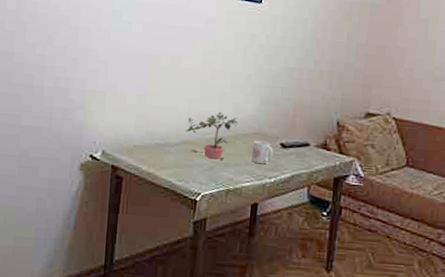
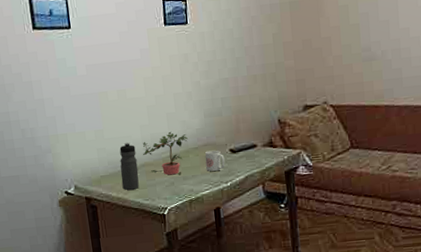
water bottle: none [155,115,179,167] -> present [119,143,139,190]

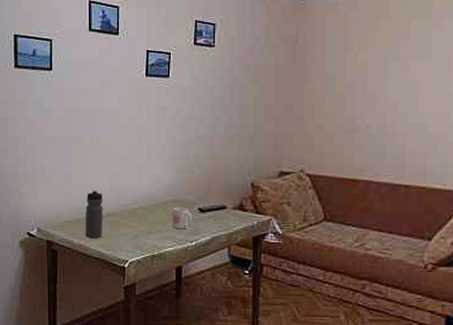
potted plant: present [142,131,188,175] -> none [109,183,157,229]

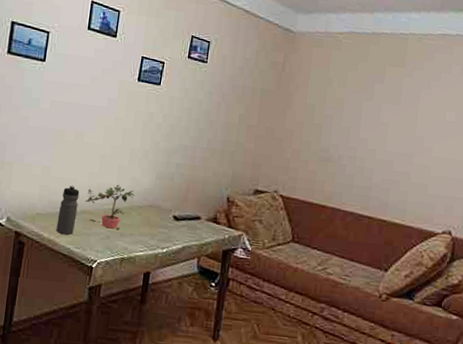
potted plant: none [109,183,157,229] -> present [84,184,134,231]
mug: present [172,207,192,229] -> none [145,212,167,235]

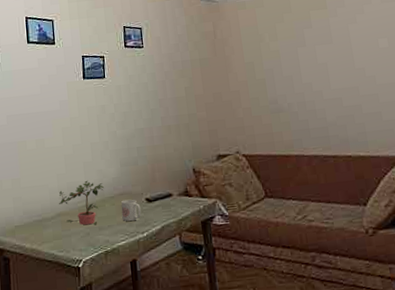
water bottle: present [56,186,80,235] -> none [35,191,54,241]
mug: none [145,212,167,235] -> present [120,199,141,222]

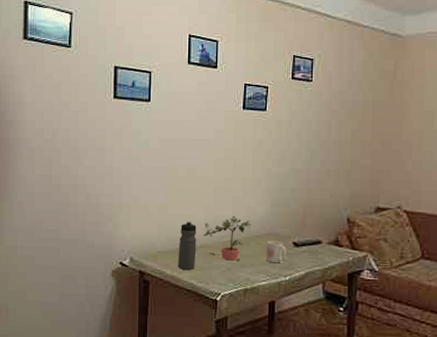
water bottle: none [35,191,54,241] -> present [178,221,197,270]

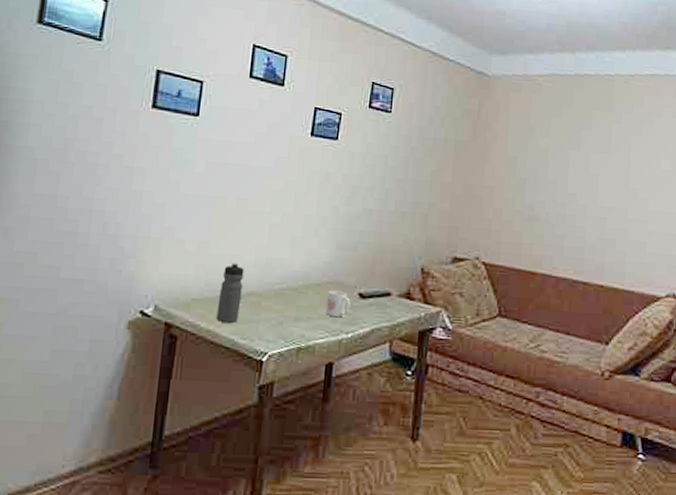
potted plant: present [202,215,251,262] -> none [251,259,311,315]

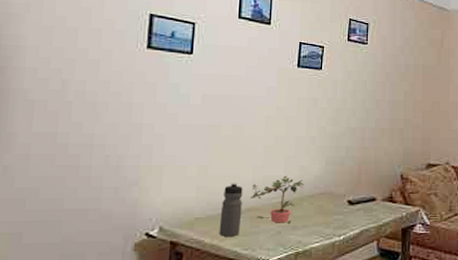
potted plant: none [251,259,311,315] -> present [249,175,304,224]
mug: present [326,290,351,318] -> none [319,200,341,223]

